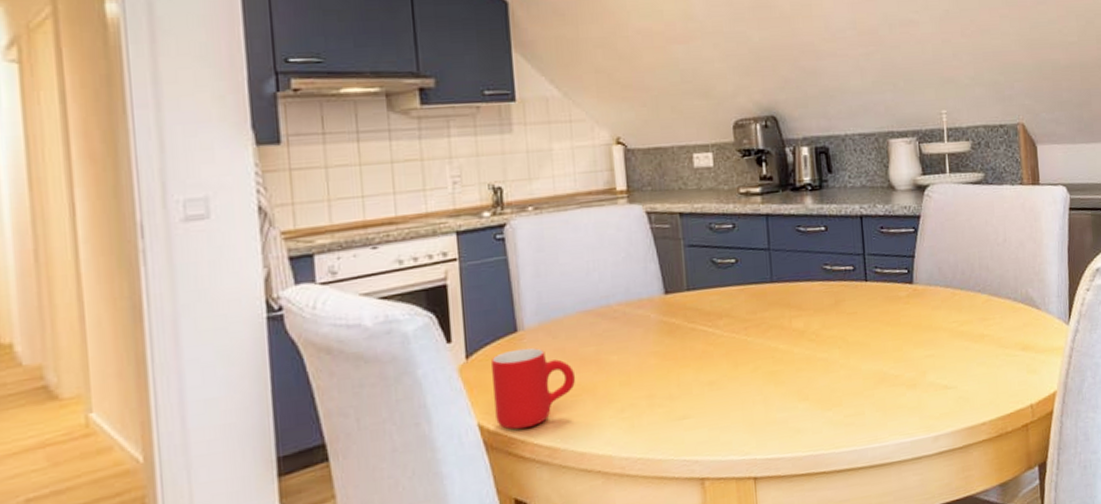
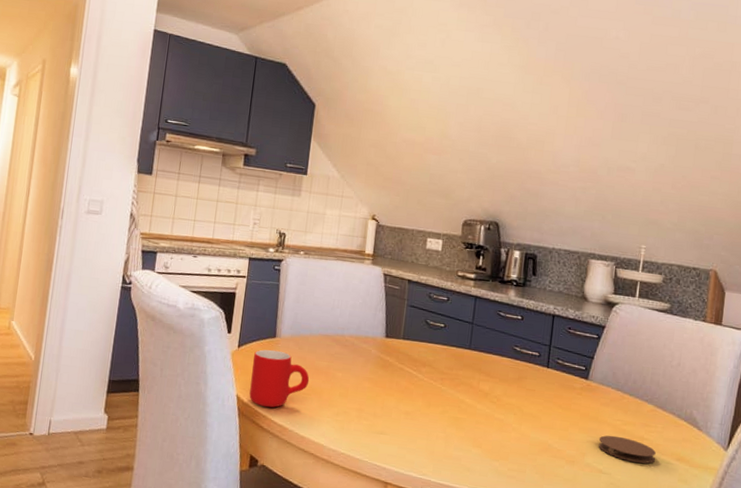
coaster: none [937,340,1001,367] -> present [598,435,657,464]

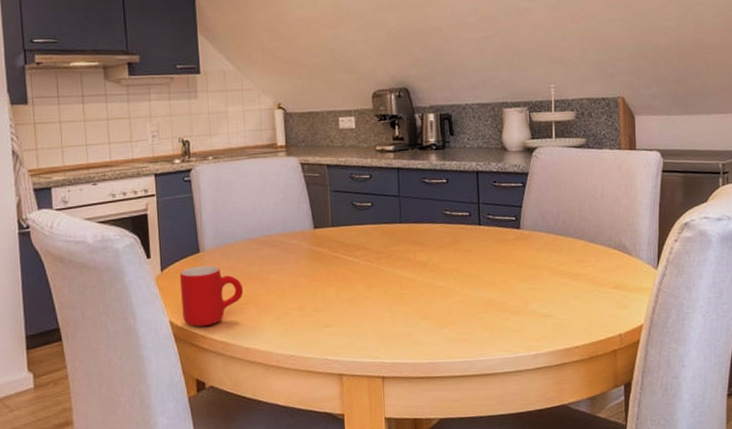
coaster: present [598,435,657,464] -> none [539,277,595,300]

